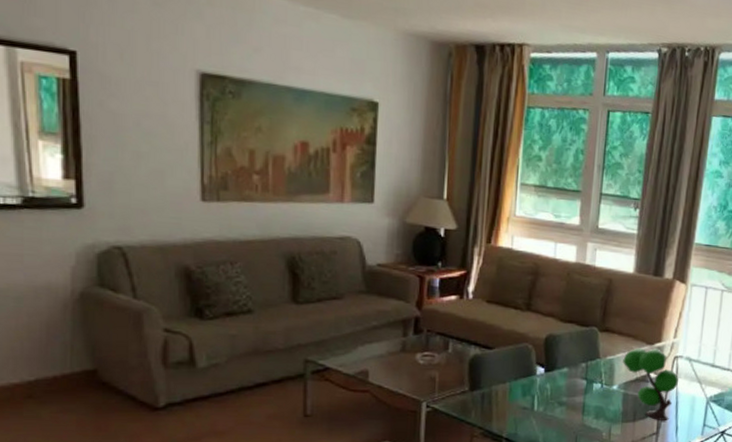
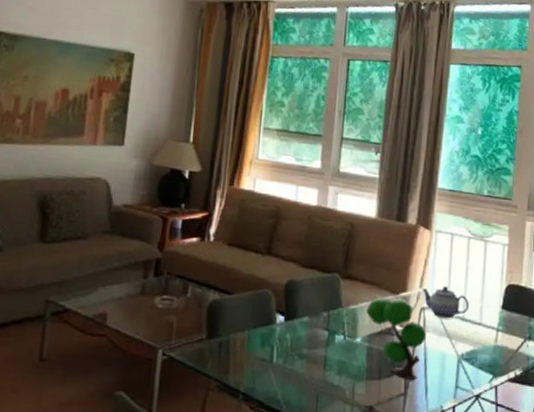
teapot: none [676,336,719,366] -> present [422,286,469,319]

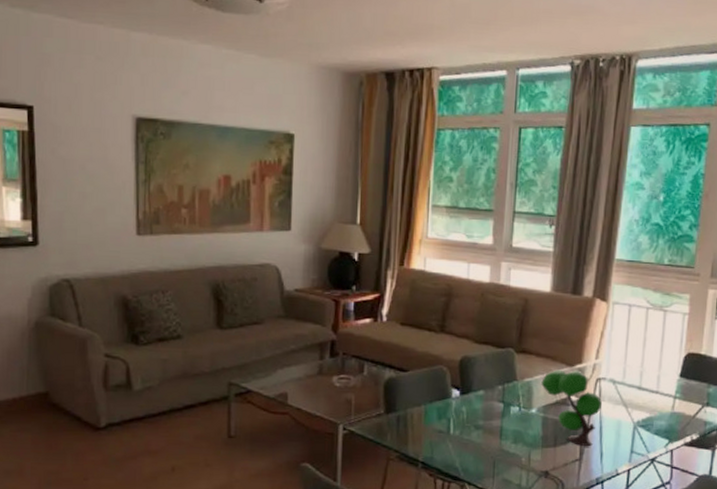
teapot: present [422,286,469,319] -> none [598,357,646,388]

